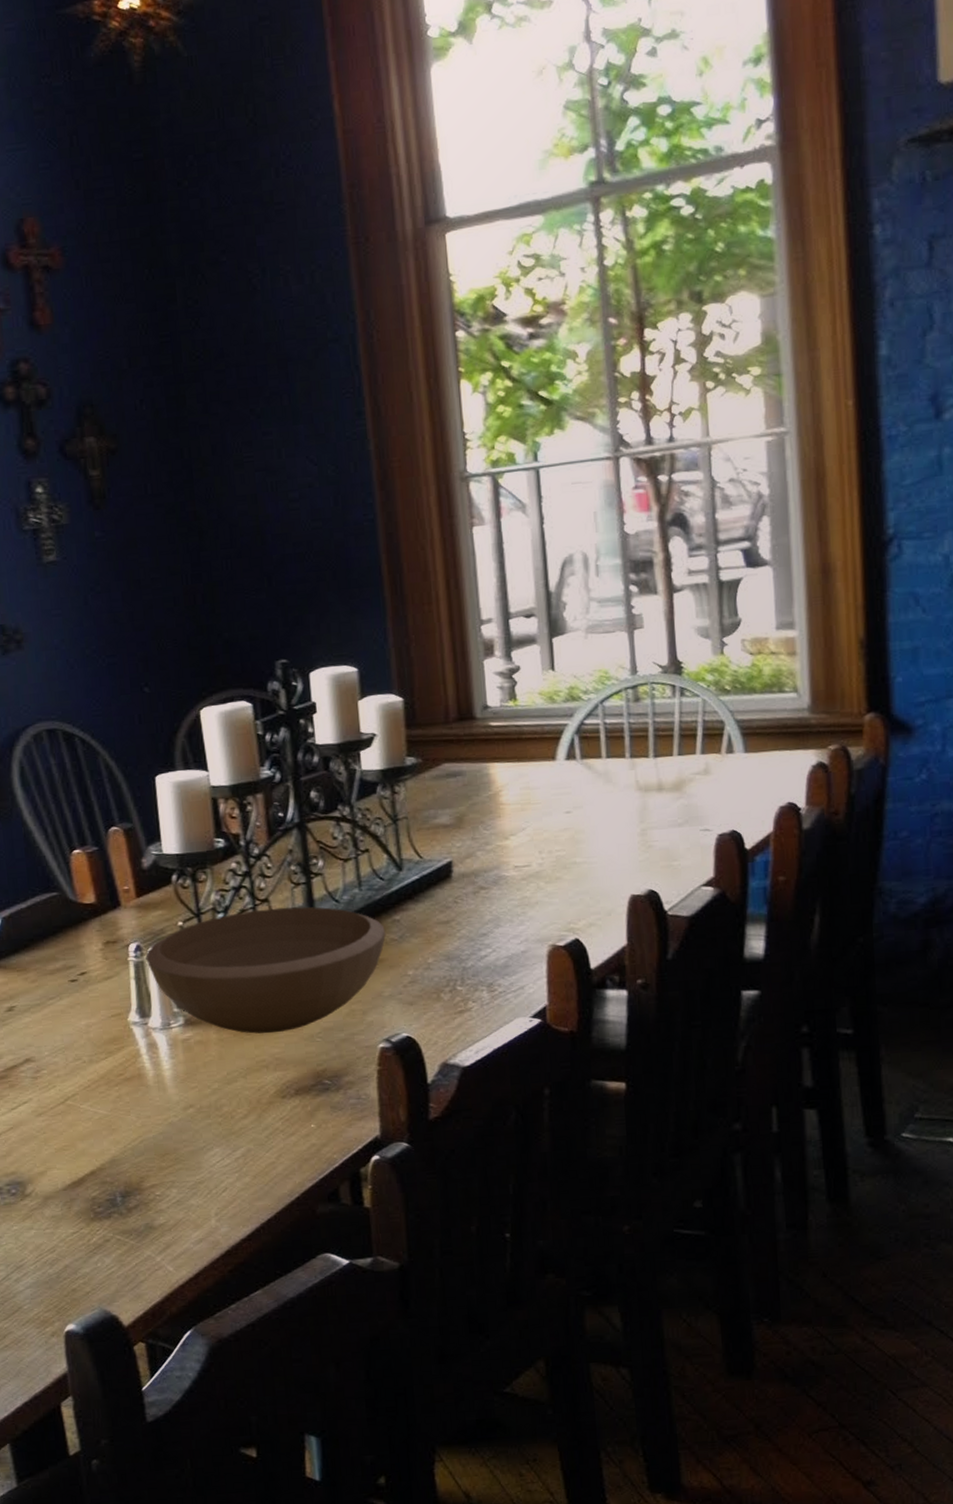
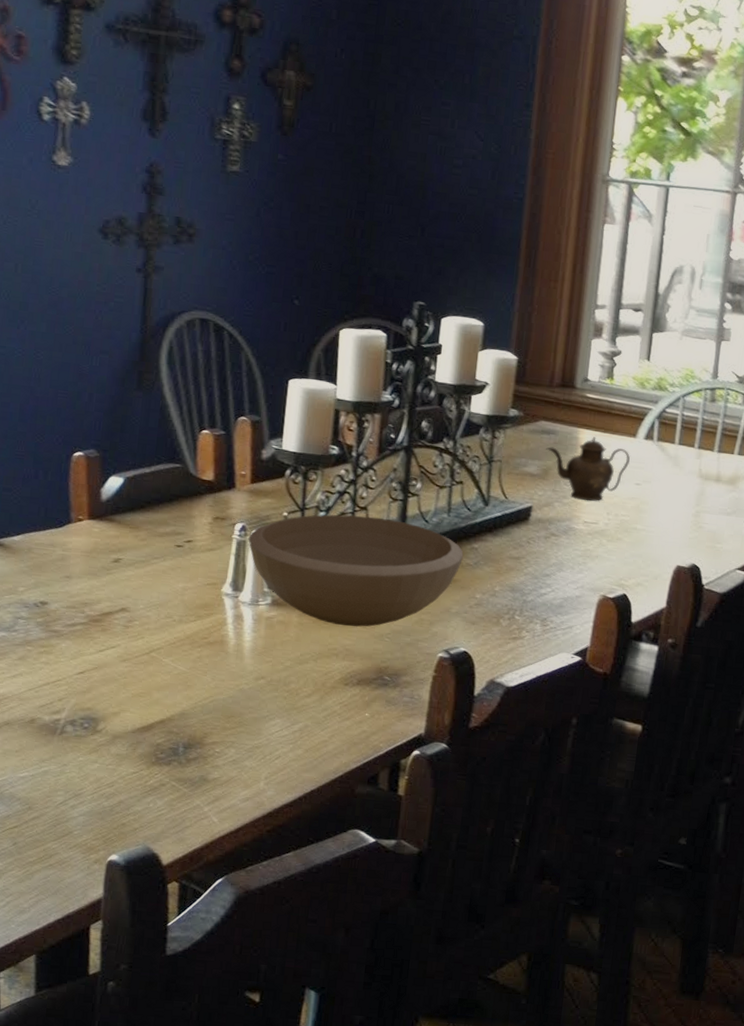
teapot: none [455,769,554,843] -> present [546,437,630,501]

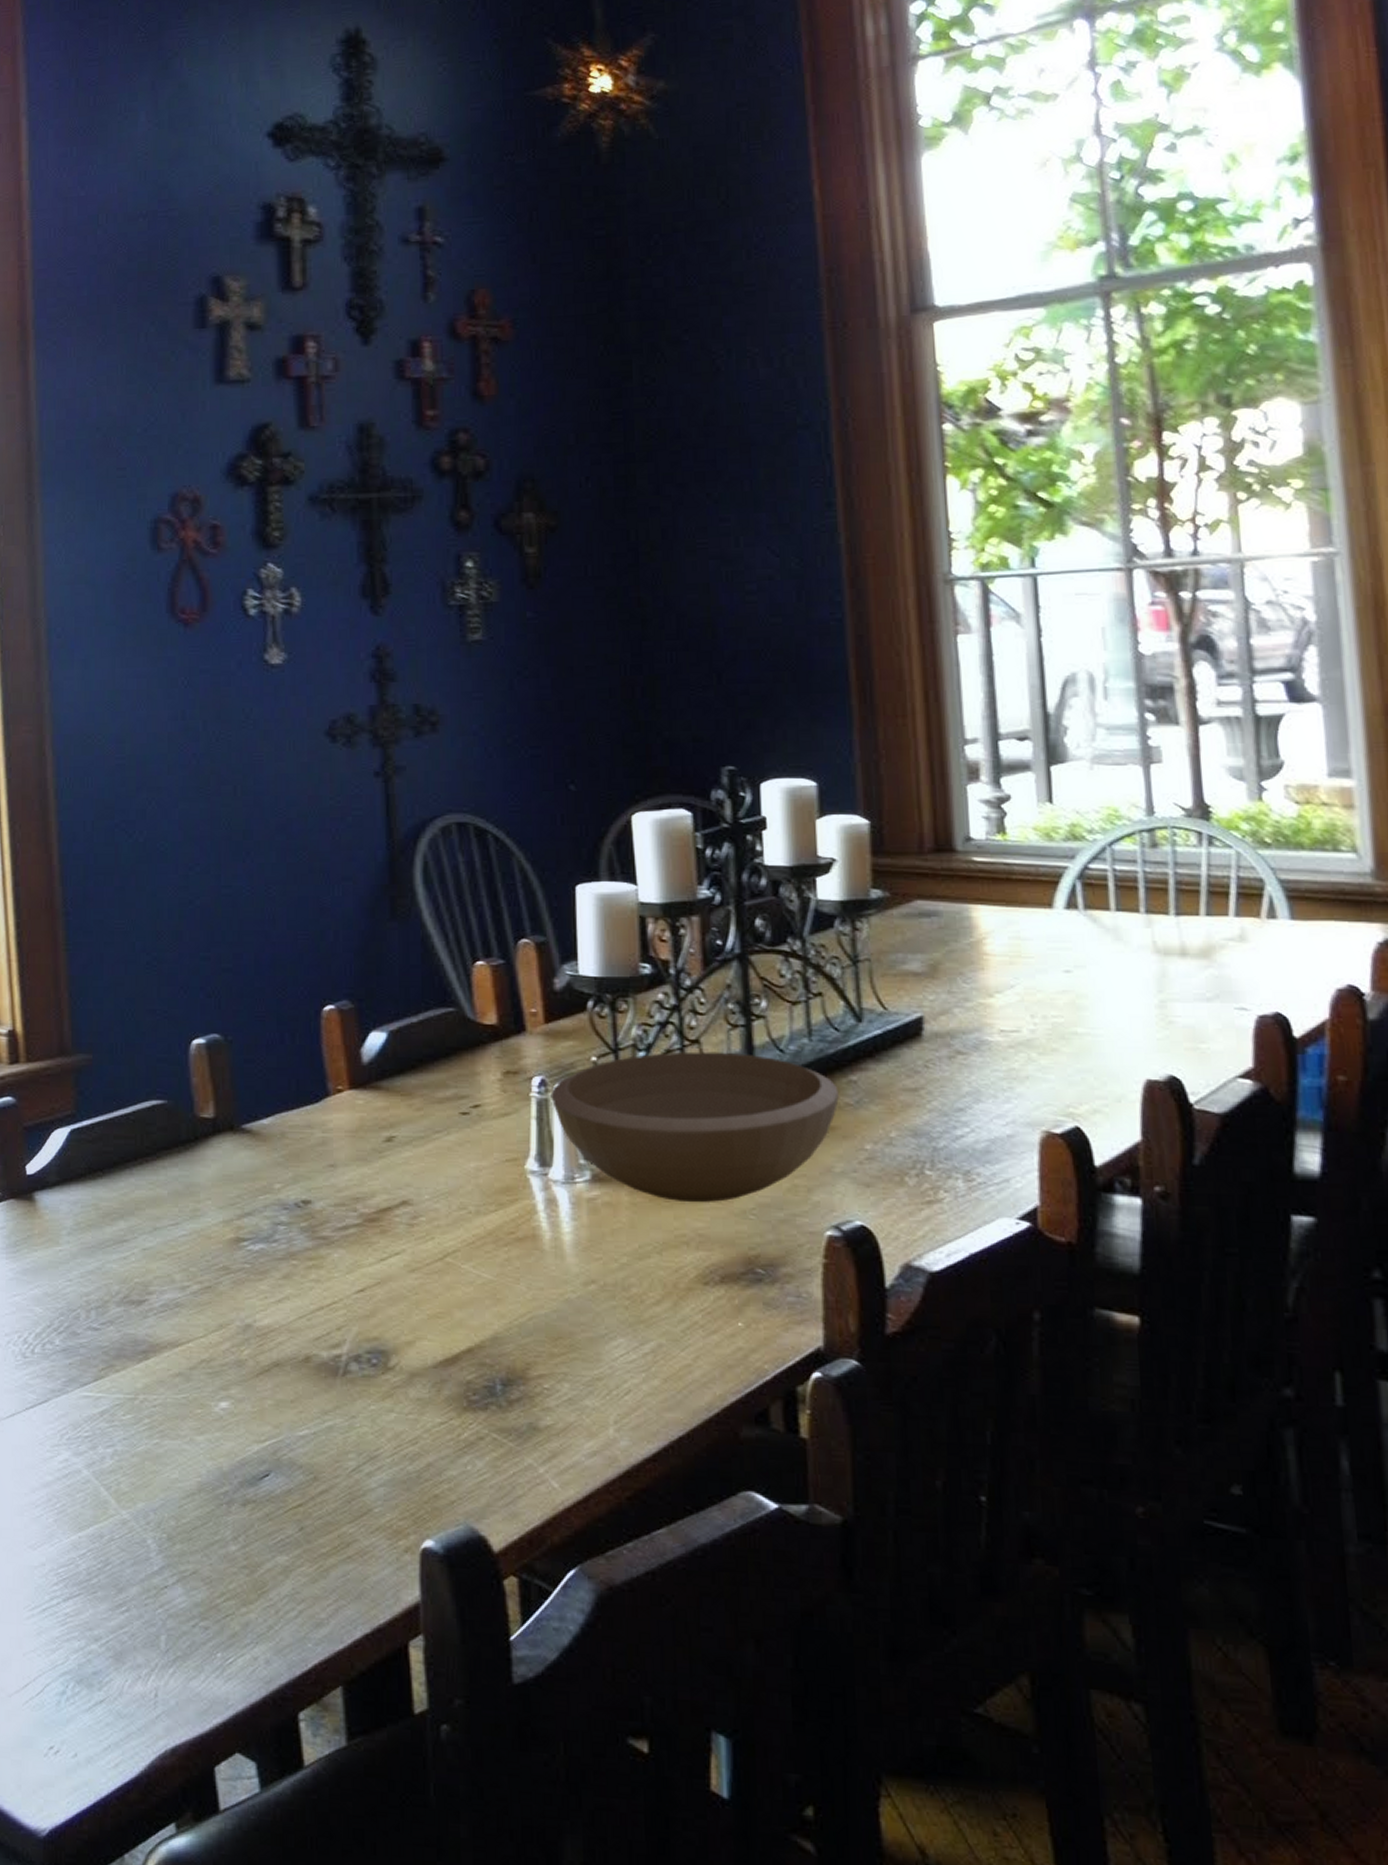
teapot: present [546,437,630,501] -> none [929,913,1050,1002]

